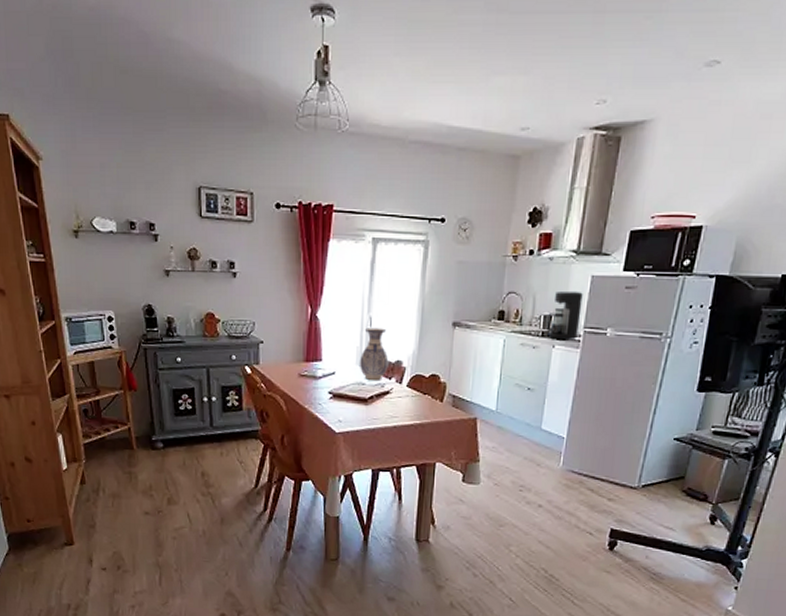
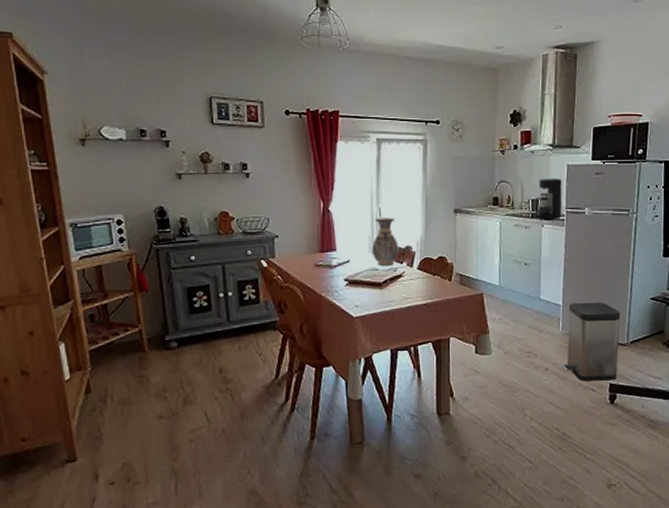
pedal bin: none [557,436,635,525] -> present [561,302,621,382]

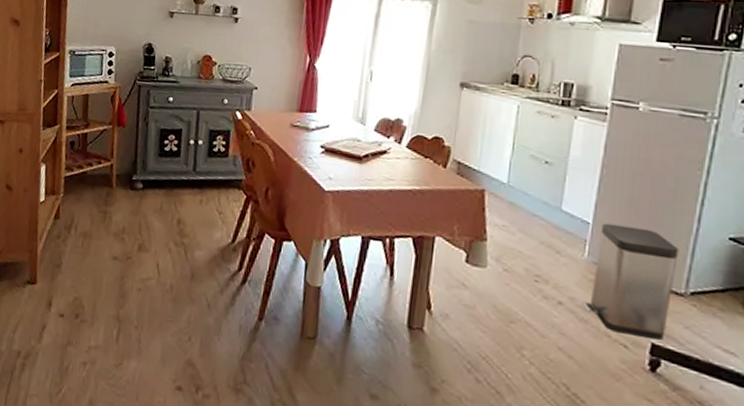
vase: present [372,217,399,265] -> none [356,81,388,138]
coffee maker: present [535,178,562,219] -> none [567,58,610,111]

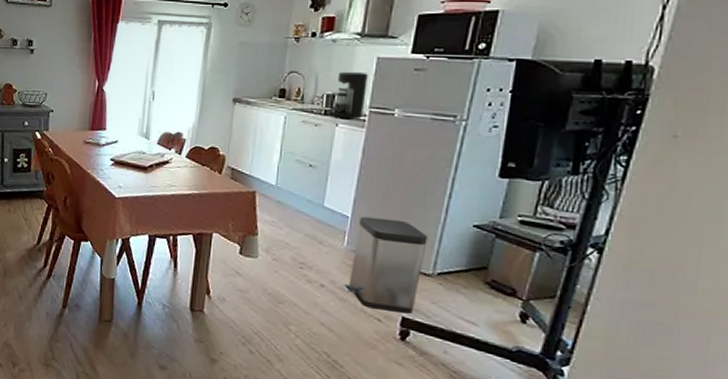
coffee maker: none [567,58,610,111] -> present [329,71,368,119]

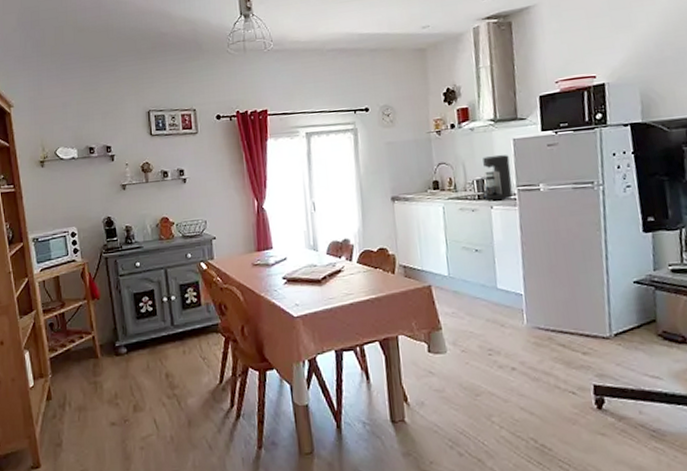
pedal bin: present [341,216,428,314] -> none [531,289,602,383]

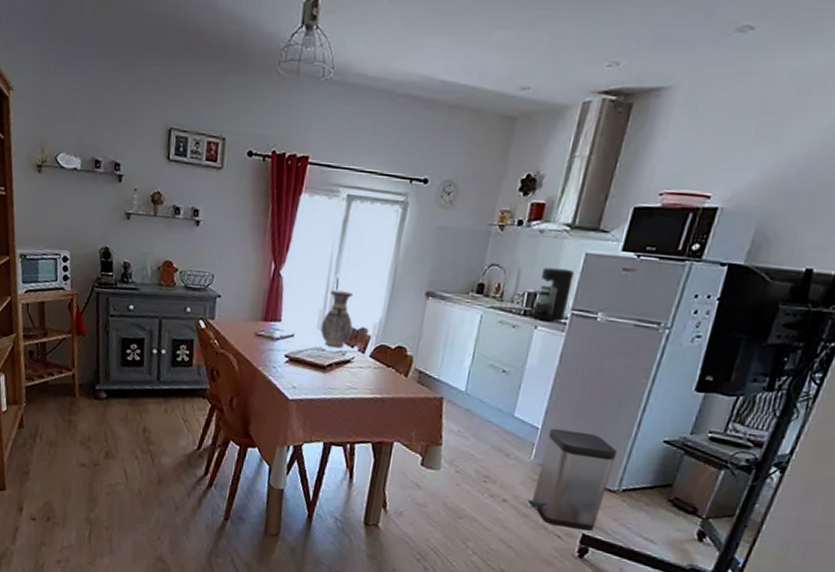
vase: none [308,211,337,261] -> present [321,290,353,347]
pedal bin: none [531,289,602,383] -> present [524,428,617,531]

